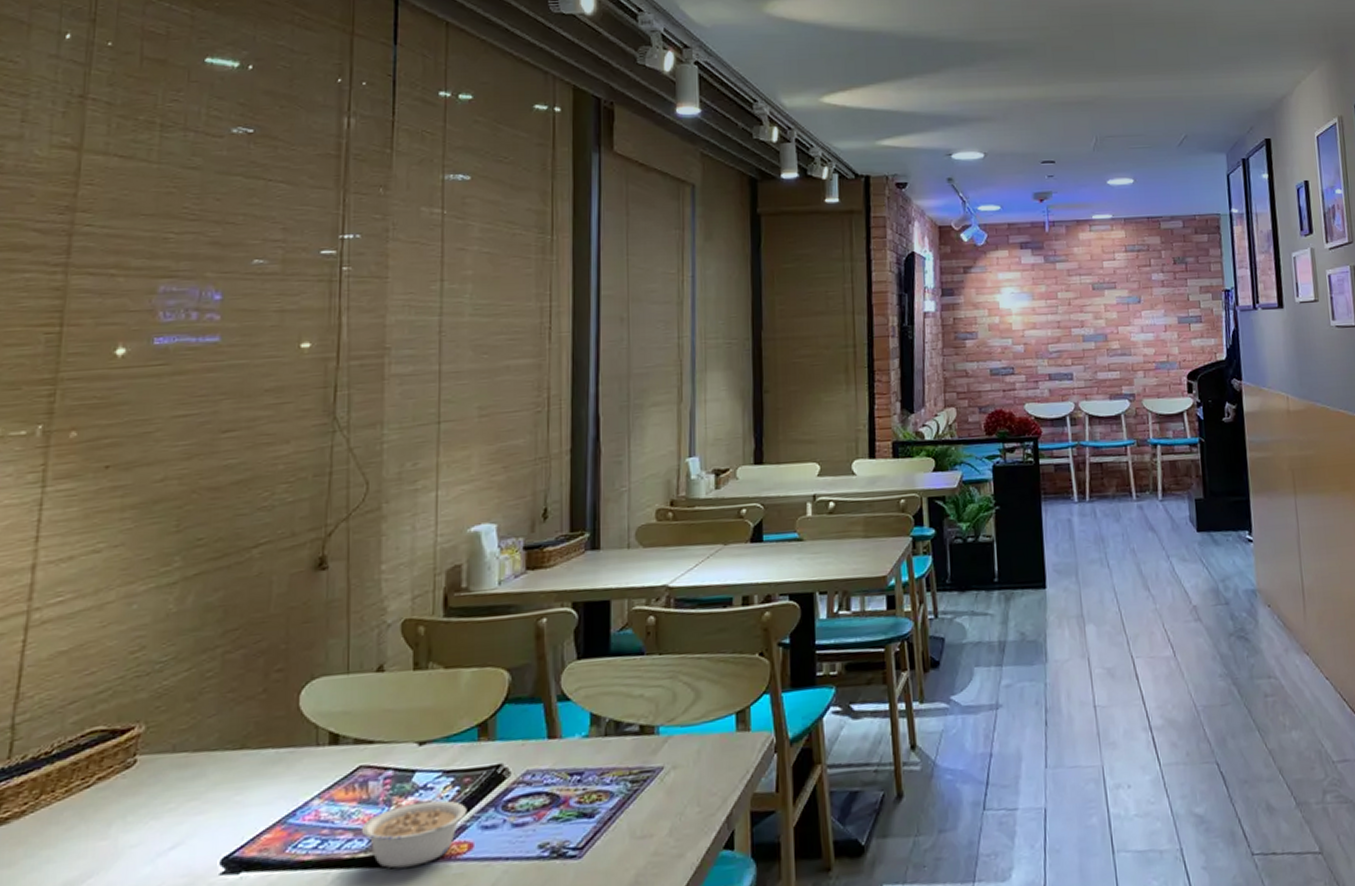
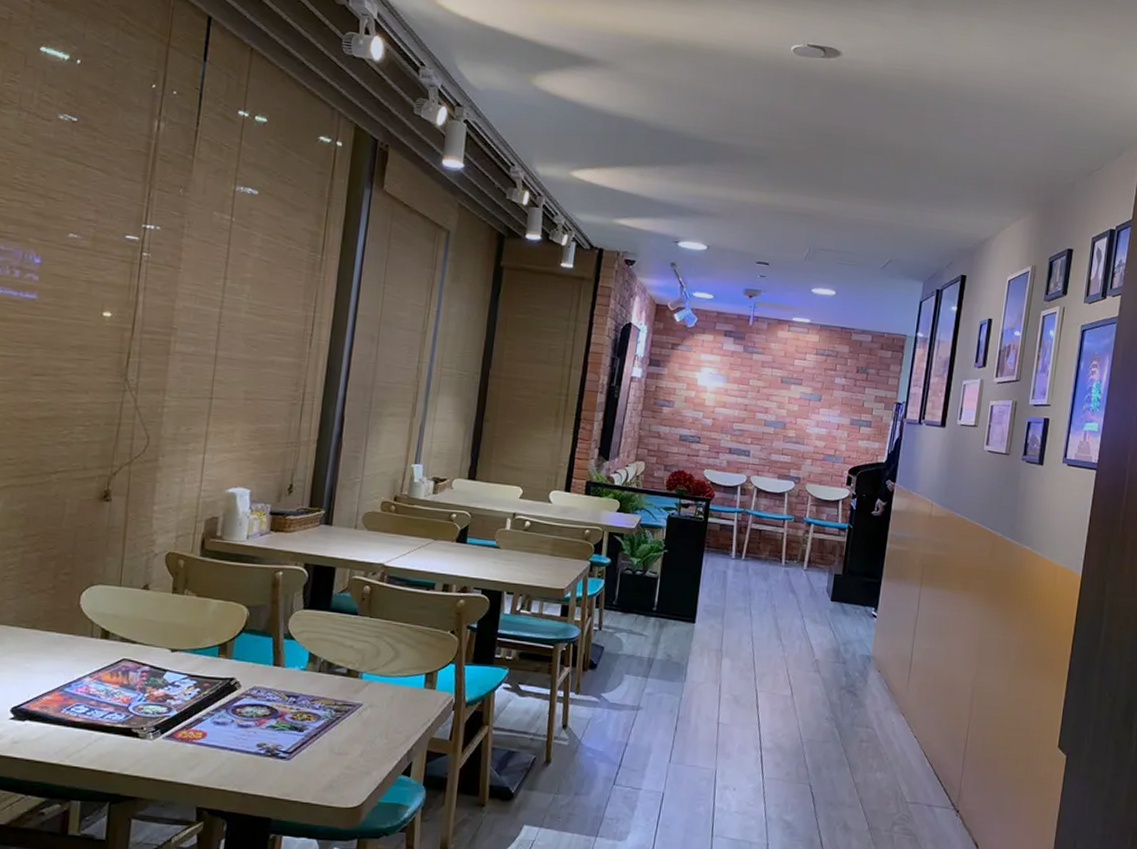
legume: present [361,800,467,869] -> none [120,694,204,742]

